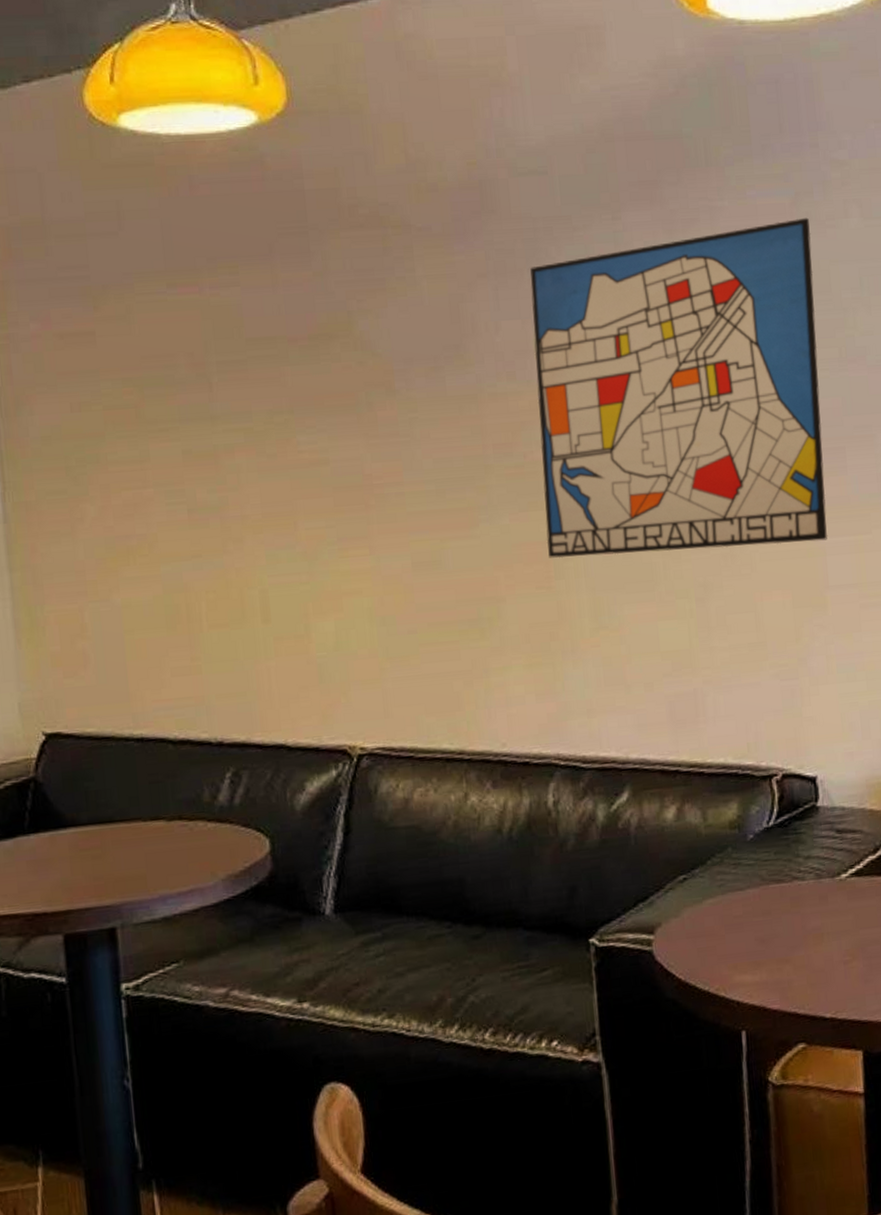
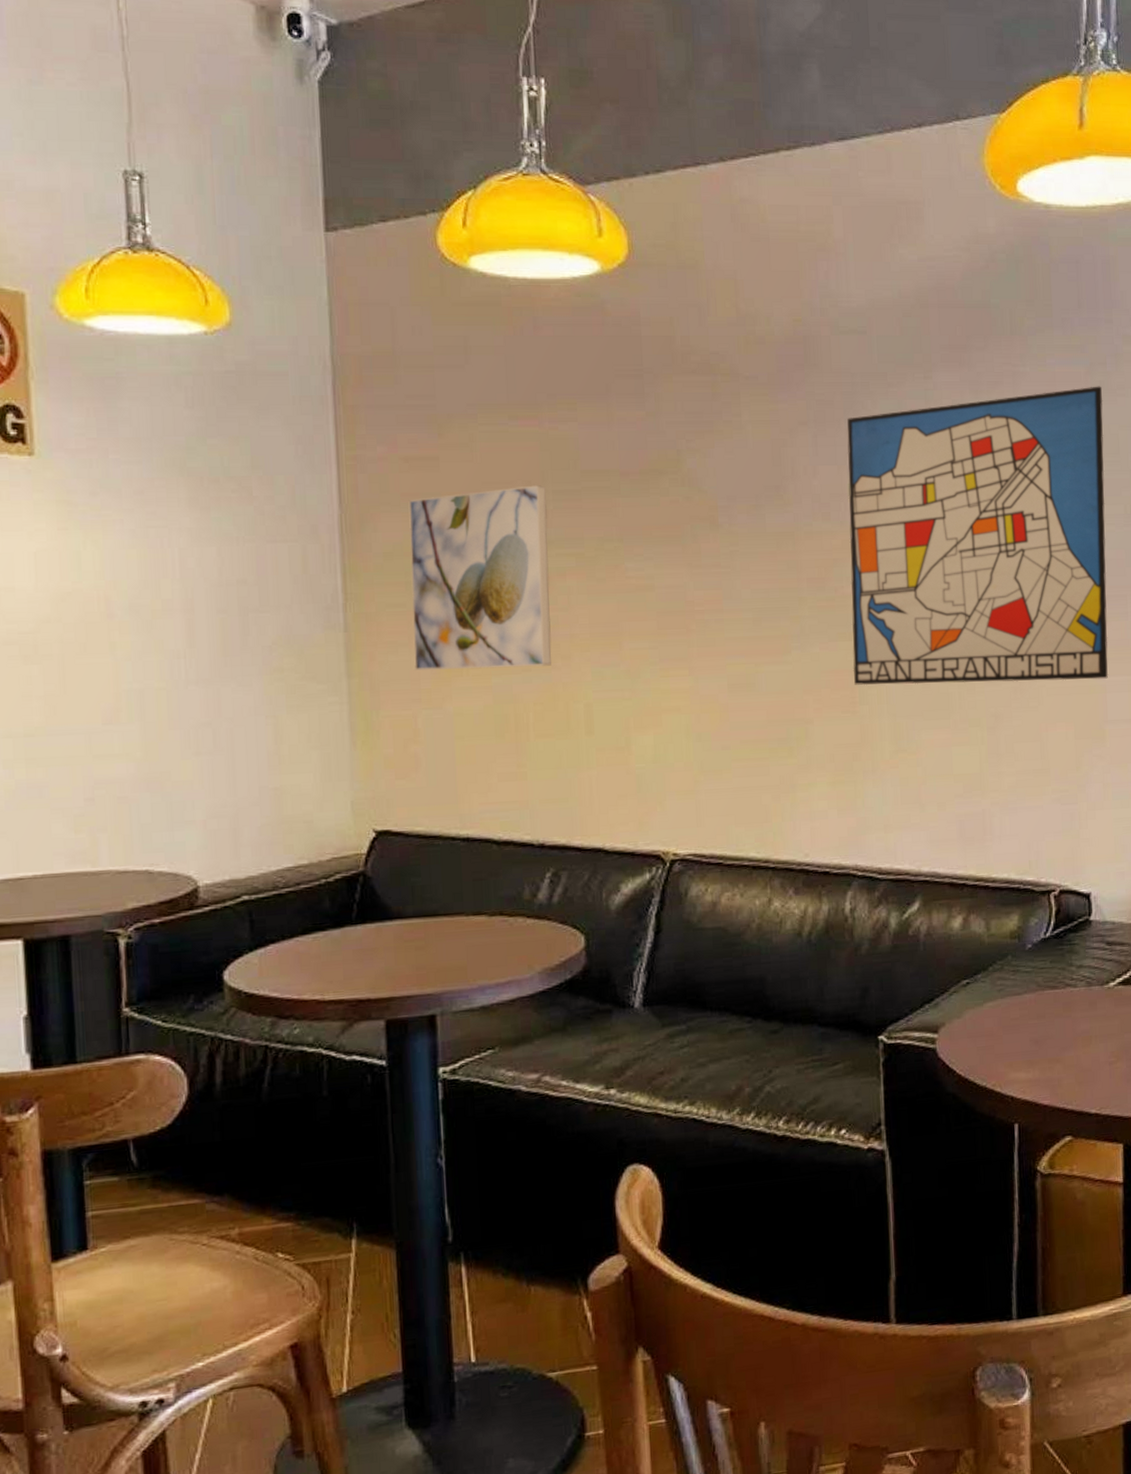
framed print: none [65,356,223,561] -> present [408,485,552,670]

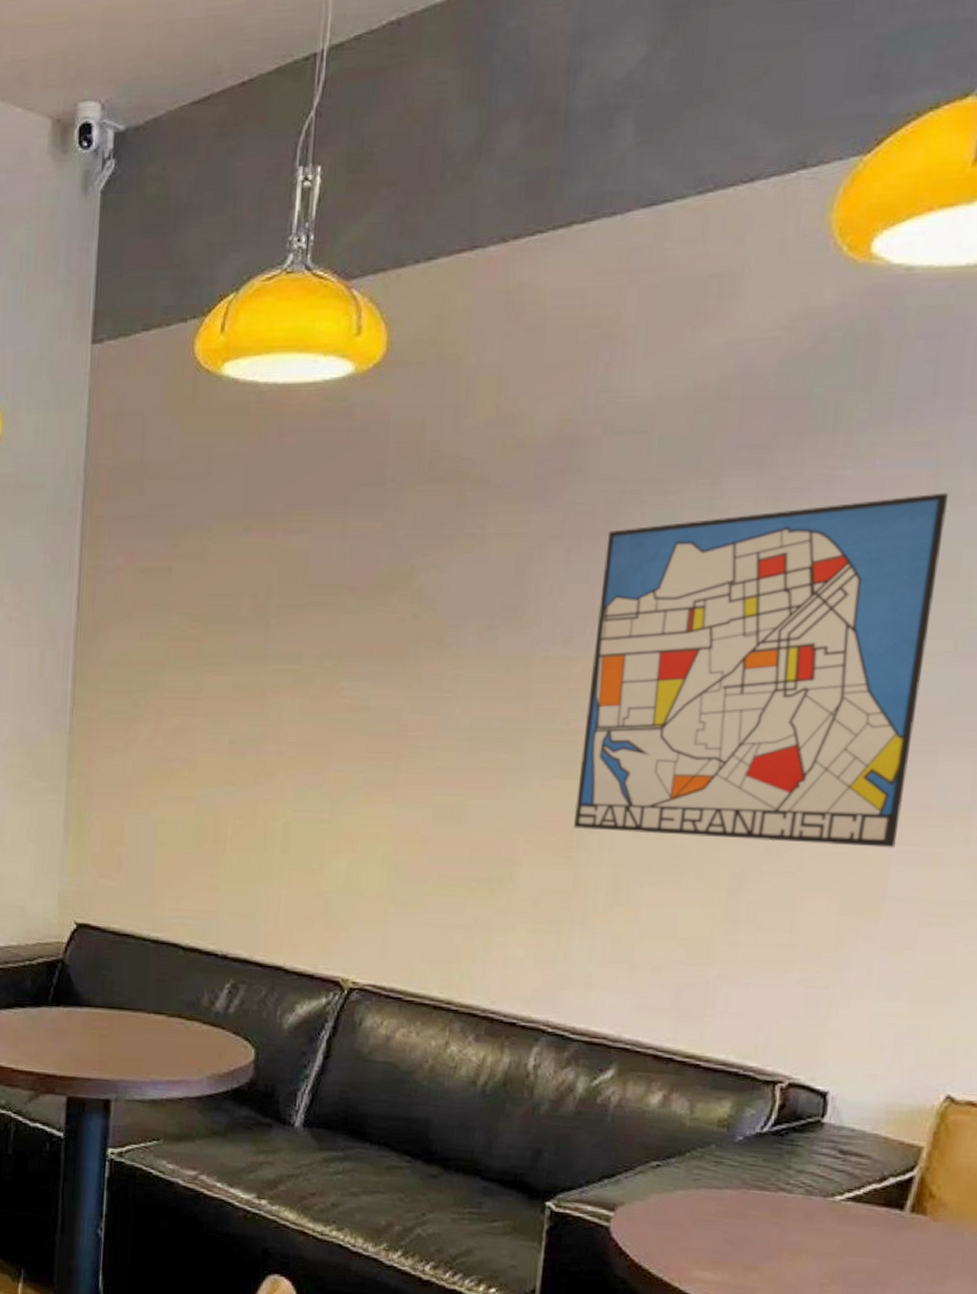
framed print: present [408,485,552,670] -> none [127,598,271,782]

